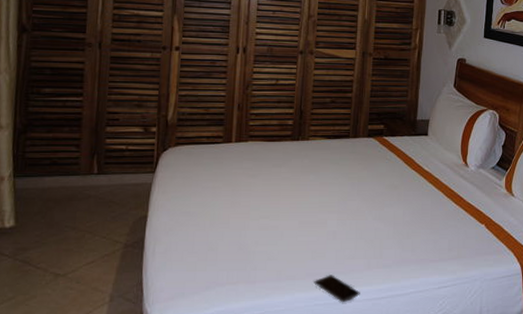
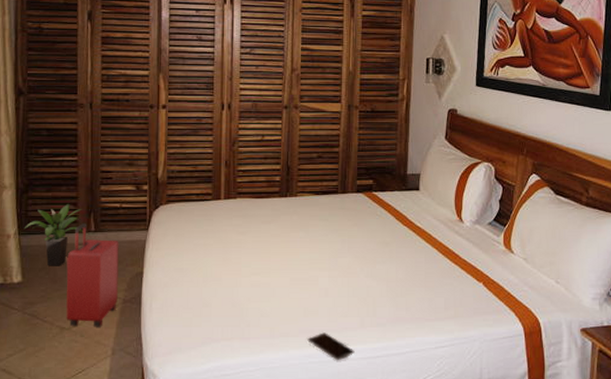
potted plant: none [19,146,85,210] -> present [23,204,84,266]
suitcase: none [61,165,123,273] -> present [66,222,119,327]

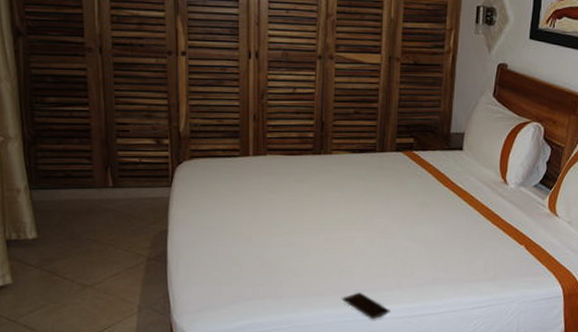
potted plant: present [23,204,84,266] -> none [34,158,101,223]
suitcase: present [66,222,119,327] -> none [84,177,142,285]

